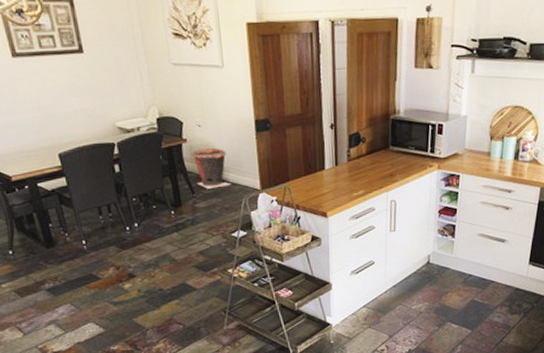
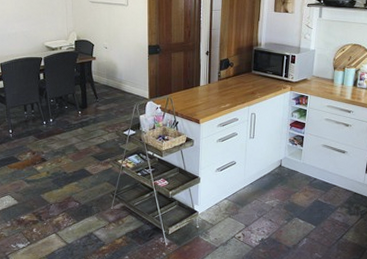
waste bin: present [192,148,231,189] -> none [99,65,126,96]

